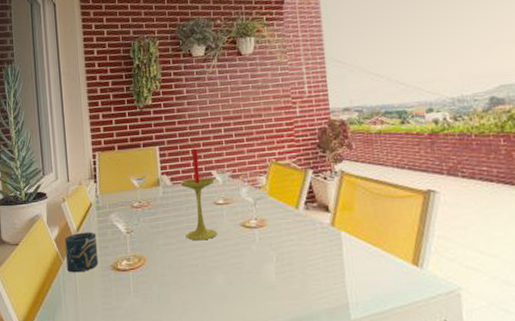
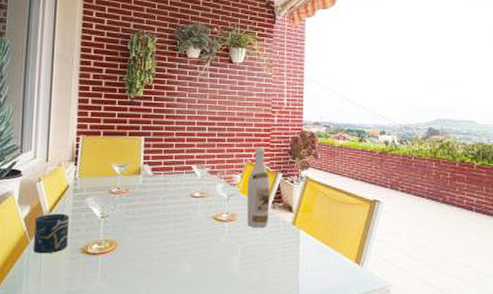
candle: present [180,148,218,241] -> none [160,142,194,230]
wine bottle: none [273,144,303,233] -> present [246,148,270,228]

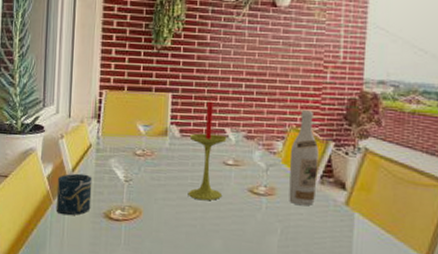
candle: none [160,142,194,230] -> present [187,101,227,201]

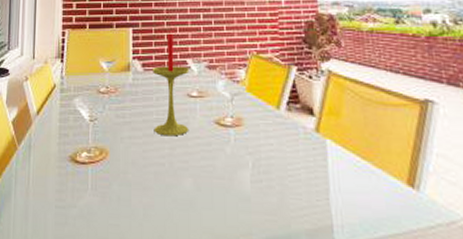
cup: present [56,173,92,216] -> none [21,116,57,162]
wine bottle: present [289,110,319,206] -> none [253,36,284,136]

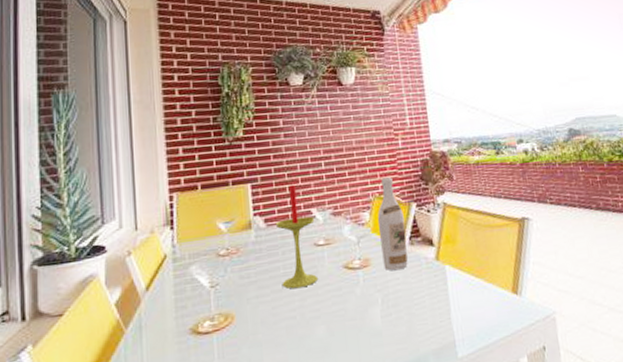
wine bottle: none [253,36,284,136] -> present [377,177,408,271]

